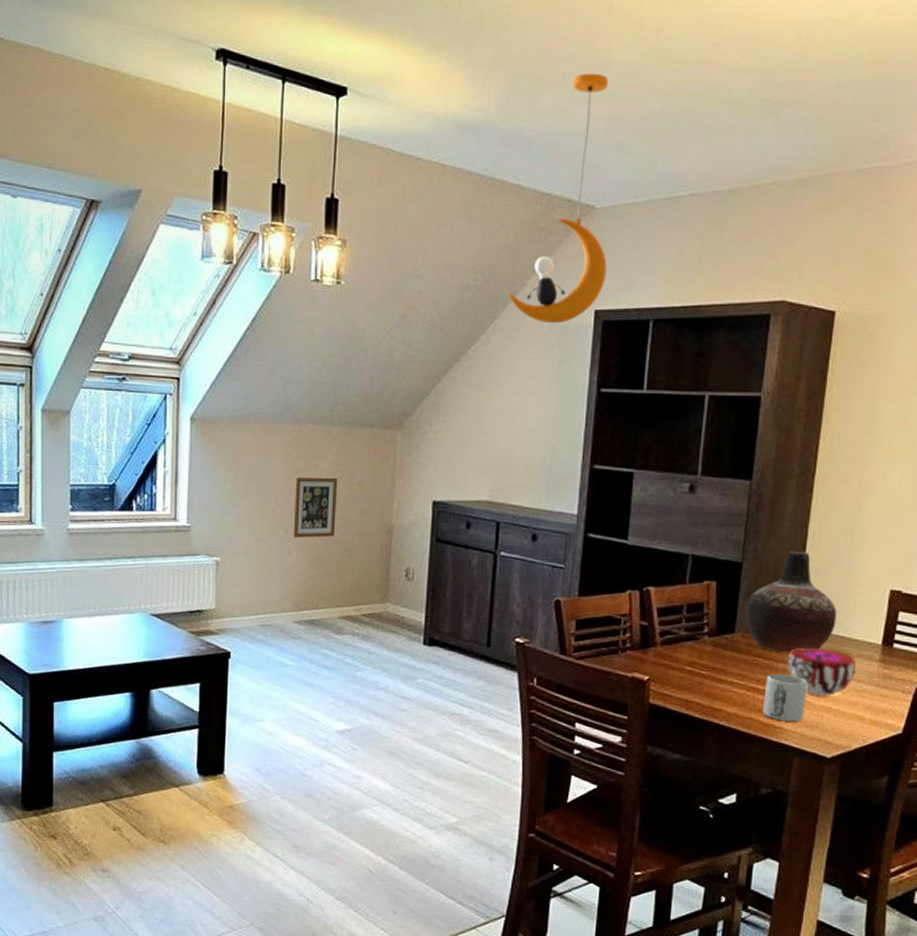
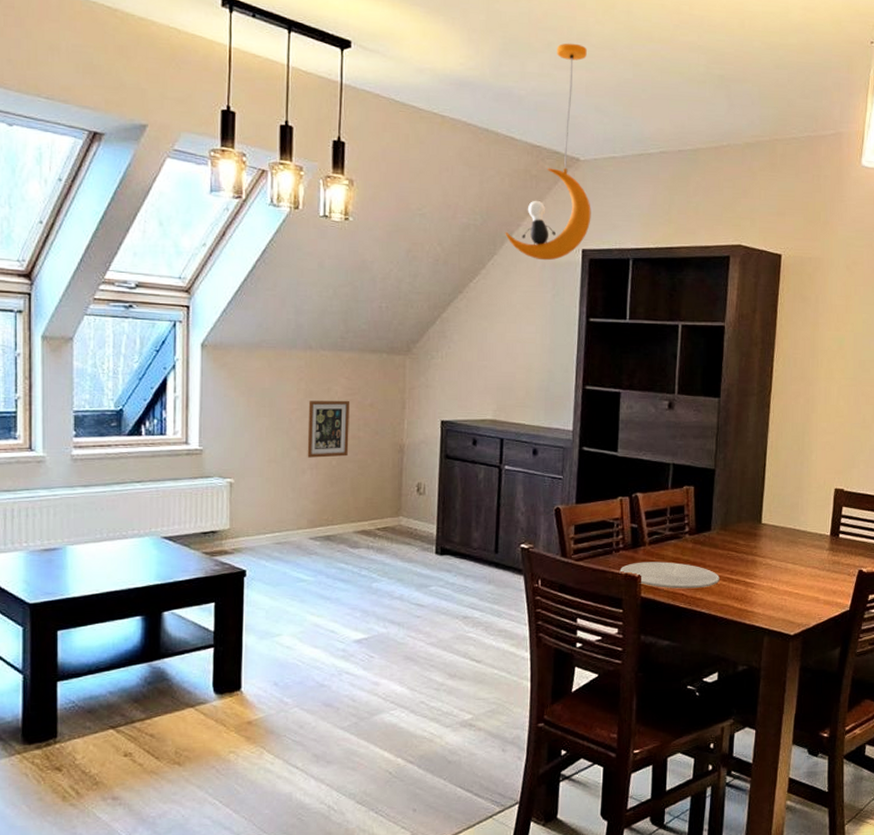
plate: none [625,664,743,698] -> present [619,561,719,589]
vase: present [744,551,837,653] -> none [718,458,793,547]
mug: present [763,674,808,722] -> none [737,565,773,606]
decorative bowl: present [787,648,856,696] -> none [755,542,810,582]

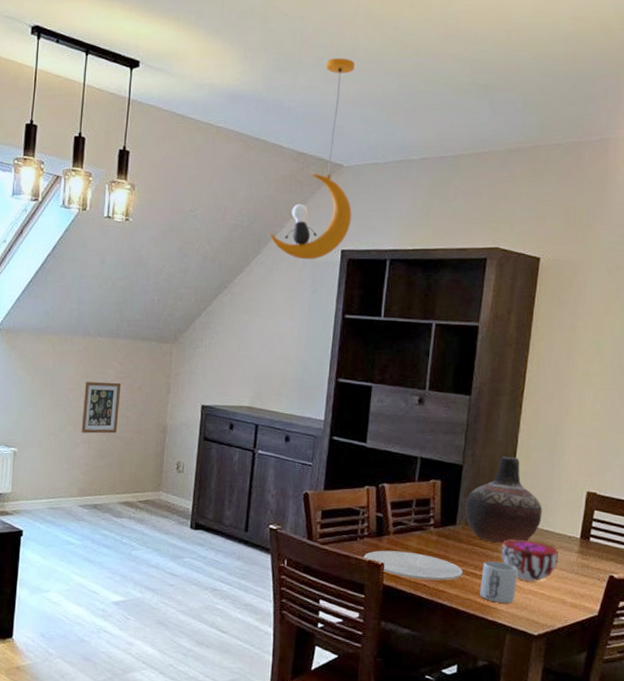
vase: none [718,458,793,547] -> present [464,456,542,544]
mug: none [737,565,773,606] -> present [480,561,518,603]
decorative bowl: none [755,542,810,582] -> present [501,539,558,581]

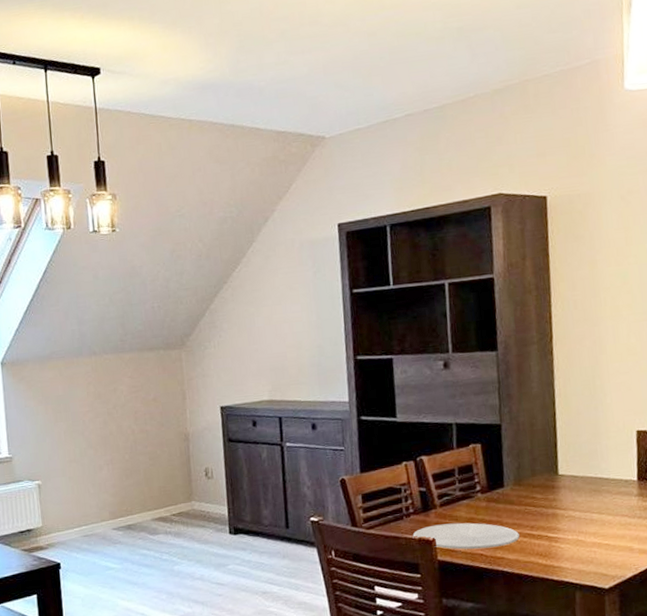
picture frame: present [81,382,122,434] -> none [98,397,139,455]
pendant lamp: present [269,57,355,260] -> none [261,26,344,241]
vase: present [464,456,542,544] -> none [509,407,594,500]
mug: present [480,561,518,603] -> none [539,518,578,561]
decorative bowl: present [501,539,558,581] -> none [555,491,618,534]

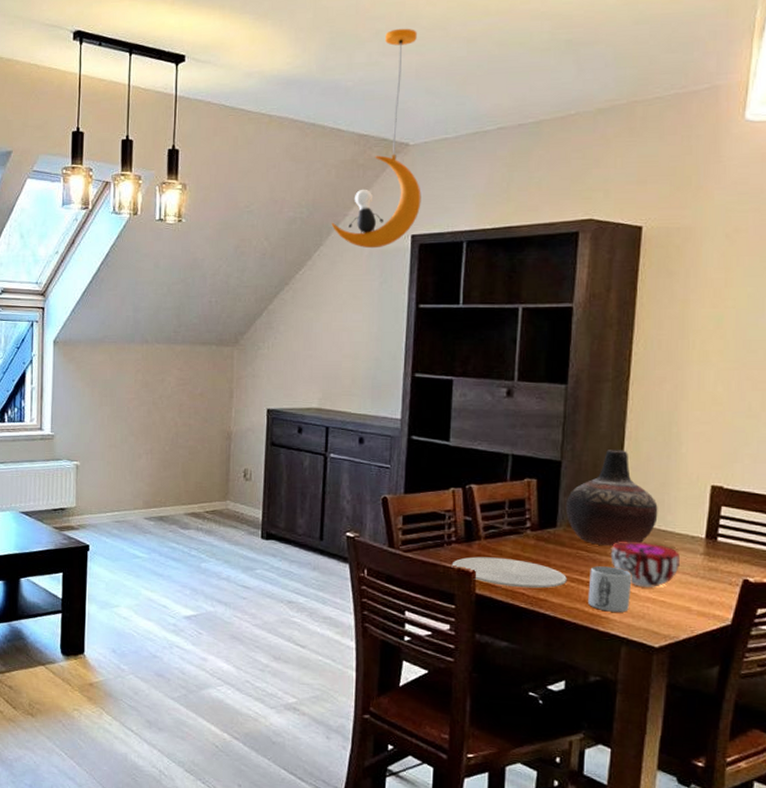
pendant lamp: none [261,26,344,241] -> present [331,28,421,249]
vase: none [509,407,594,500] -> present [565,450,658,547]
mug: none [539,518,578,561] -> present [588,566,632,612]
decorative bowl: none [555,491,618,534] -> present [610,542,680,587]

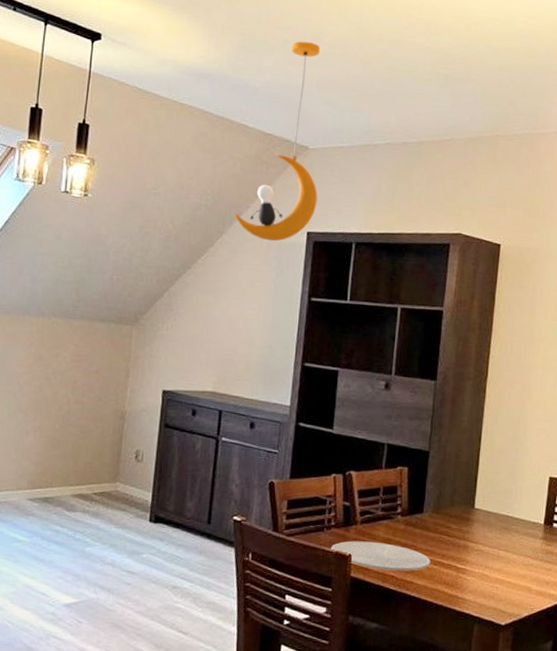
vase: present [565,450,658,547] -> none [431,442,507,531]
mug: present [588,566,632,612] -> none [448,550,485,593]
decorative bowl: present [610,542,680,587] -> none [467,527,523,569]

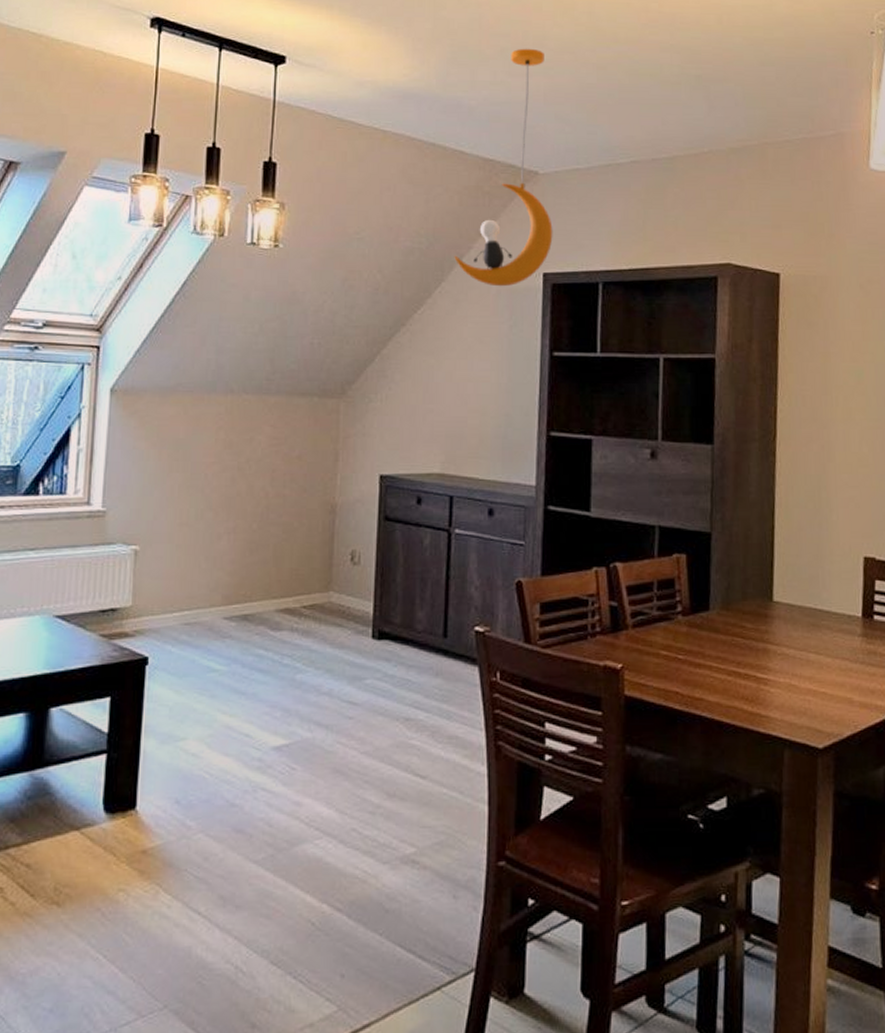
plate: present [330,541,431,571] -> none [597,650,723,686]

